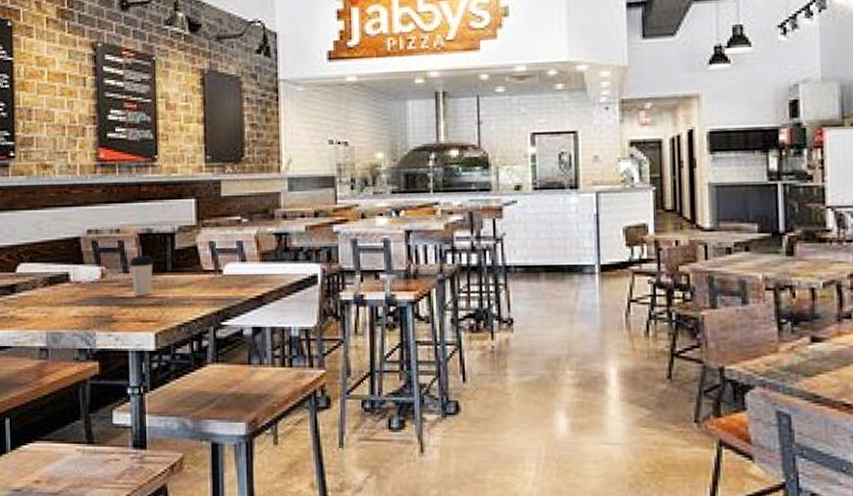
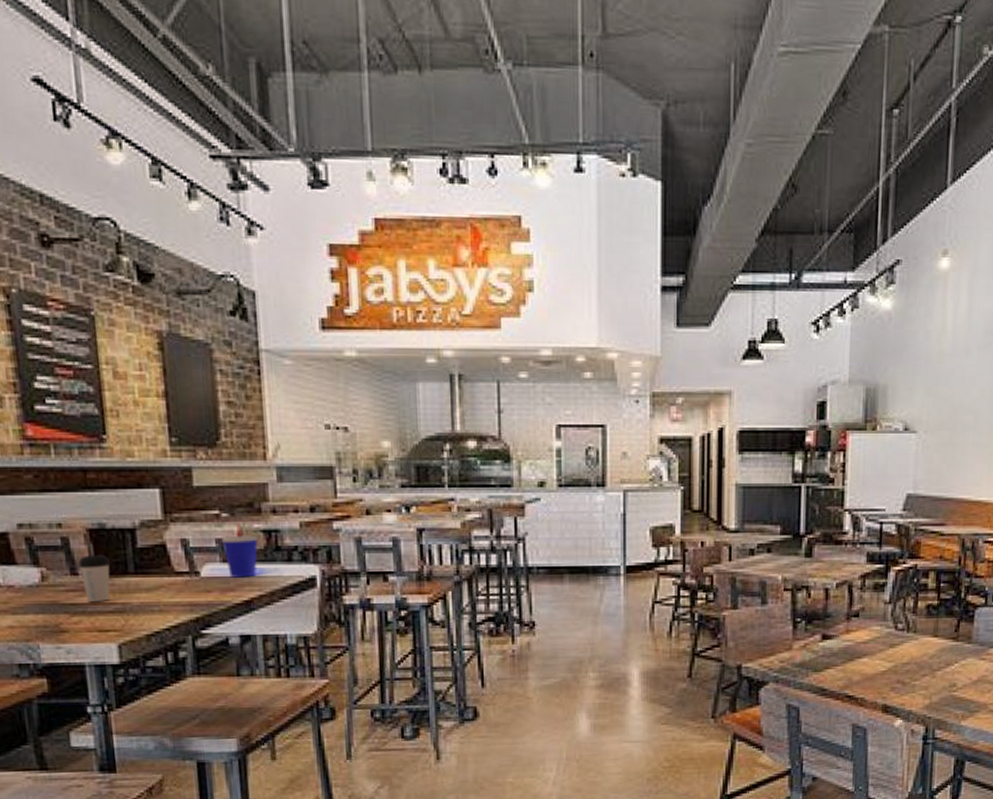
beverage cup: none [241,228,271,275] -> present [221,523,259,578]

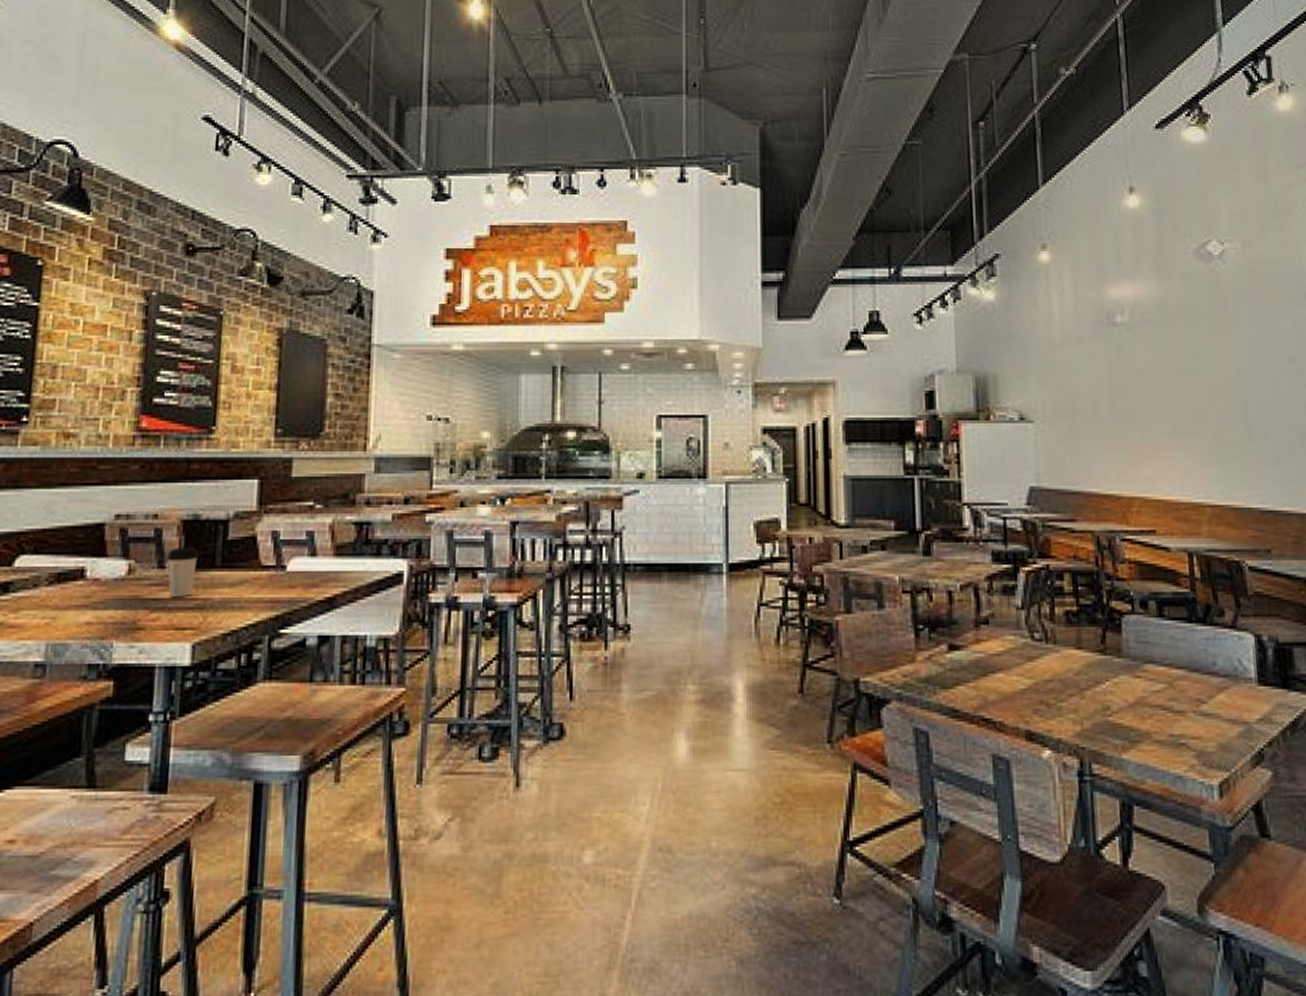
beverage cup: present [221,523,259,578] -> none [312,515,349,573]

